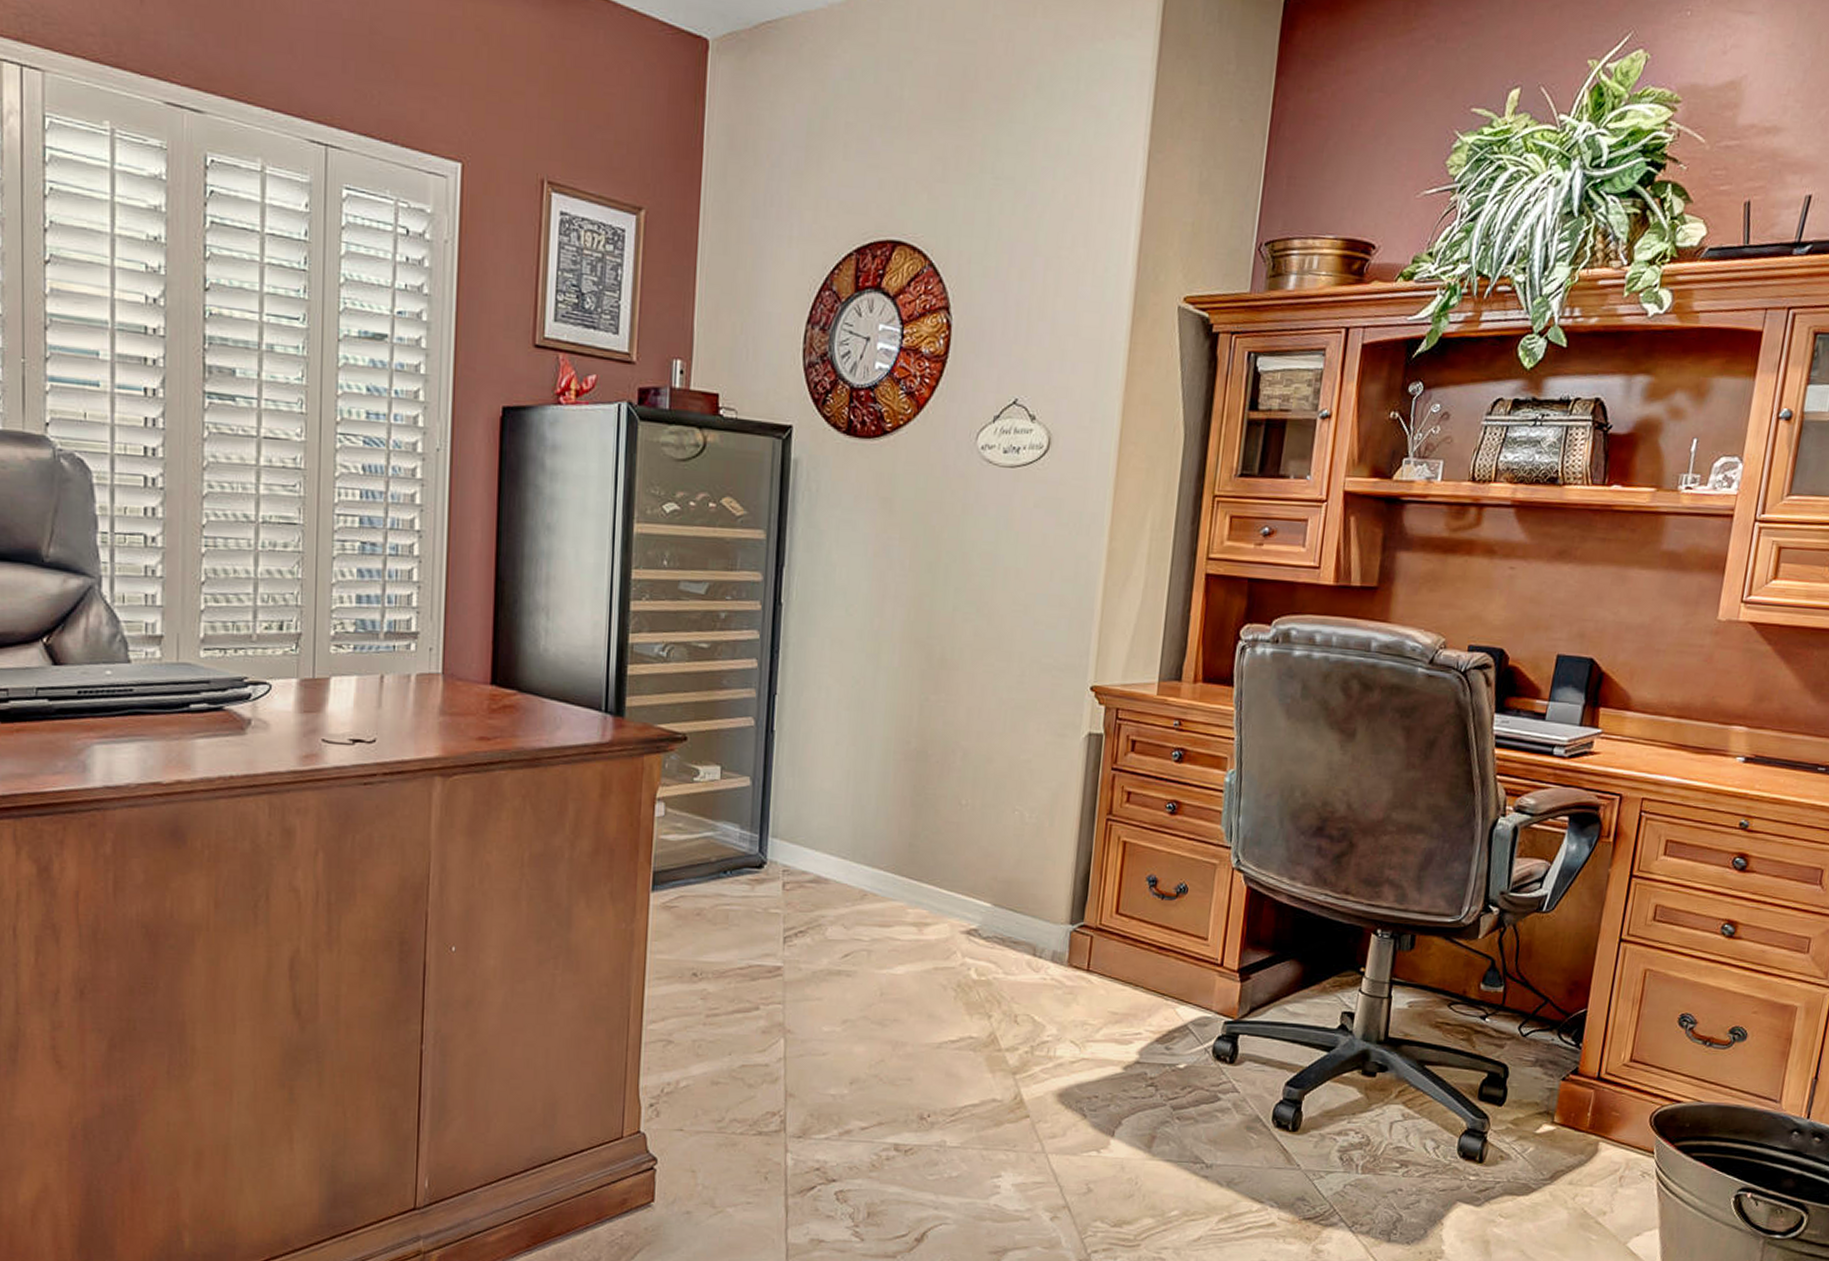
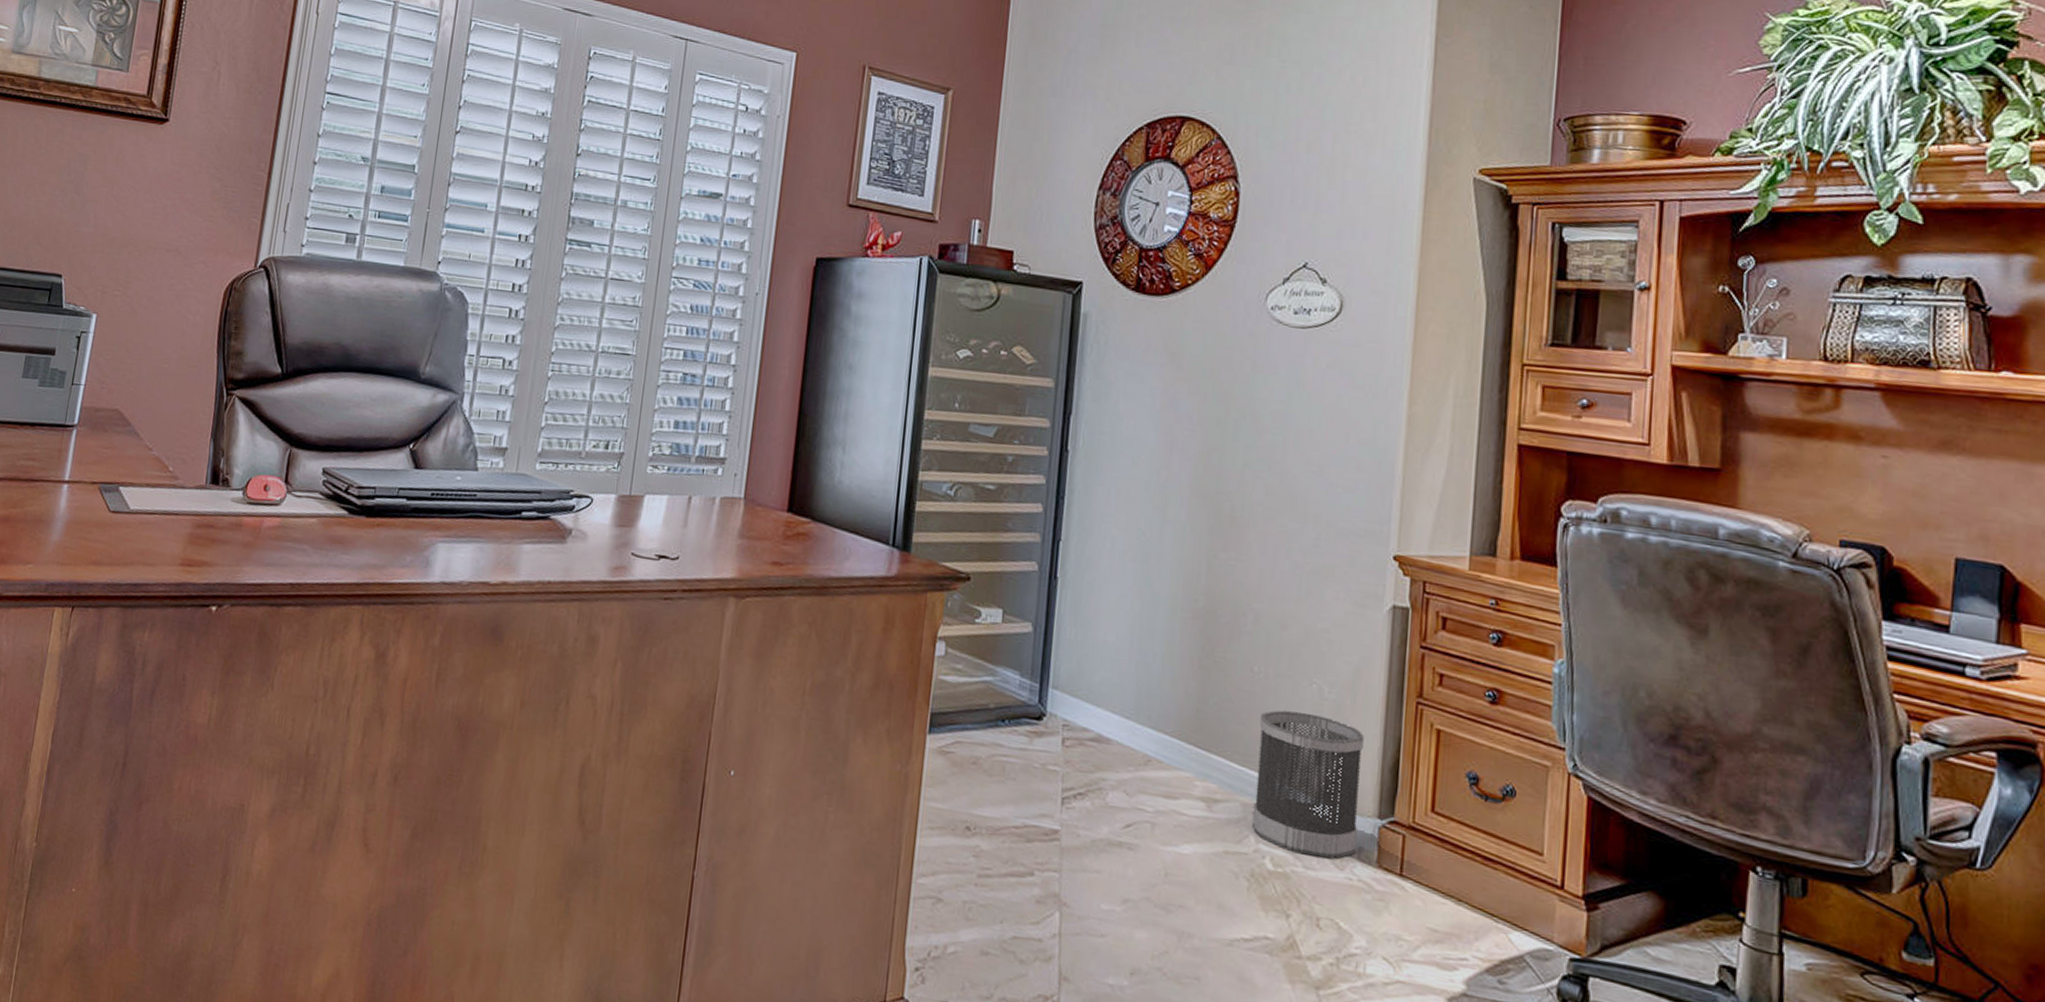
wastebasket: none [958,837,1060,964] -> present [1251,710,1364,859]

